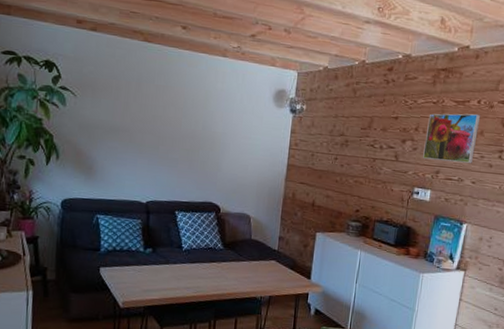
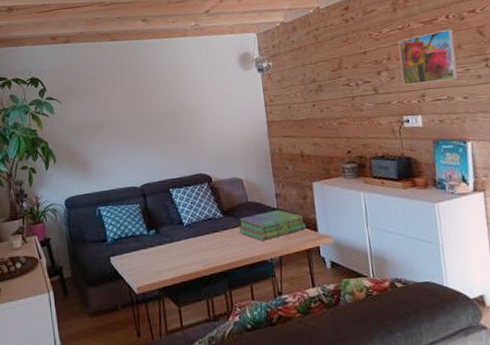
stack of books: none [235,252,301,279] -> present [238,210,307,241]

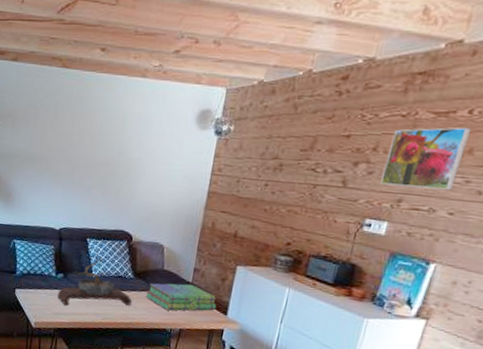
bonsai tree: none [154,201,227,262] -> present [57,253,132,306]

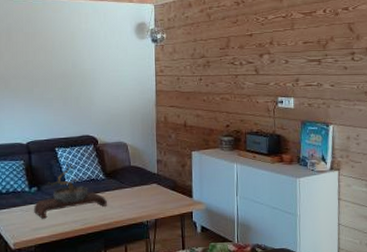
stack of books: present [145,283,217,311] -> none [118,175,183,204]
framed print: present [381,127,472,191] -> none [280,22,329,70]

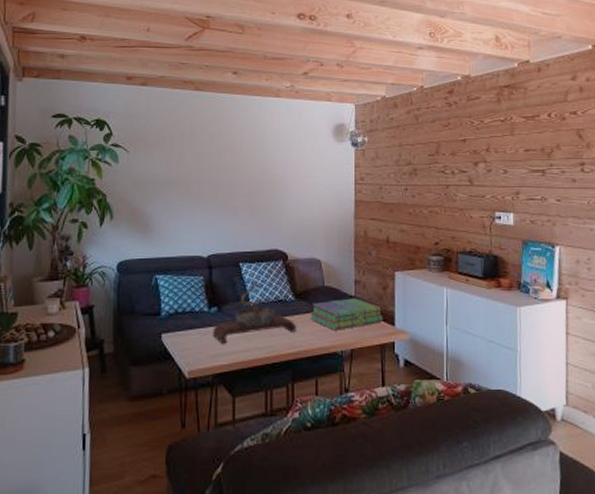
stack of books: none [118,175,183,204] -> present [310,298,383,331]

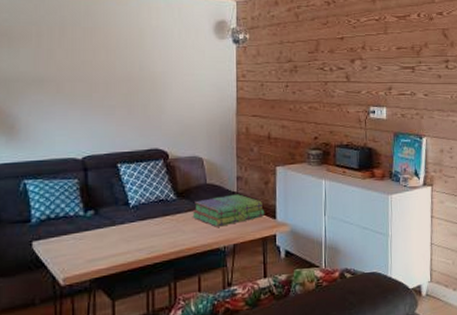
bonsai tree: present [213,278,296,344] -> none [90,178,178,248]

